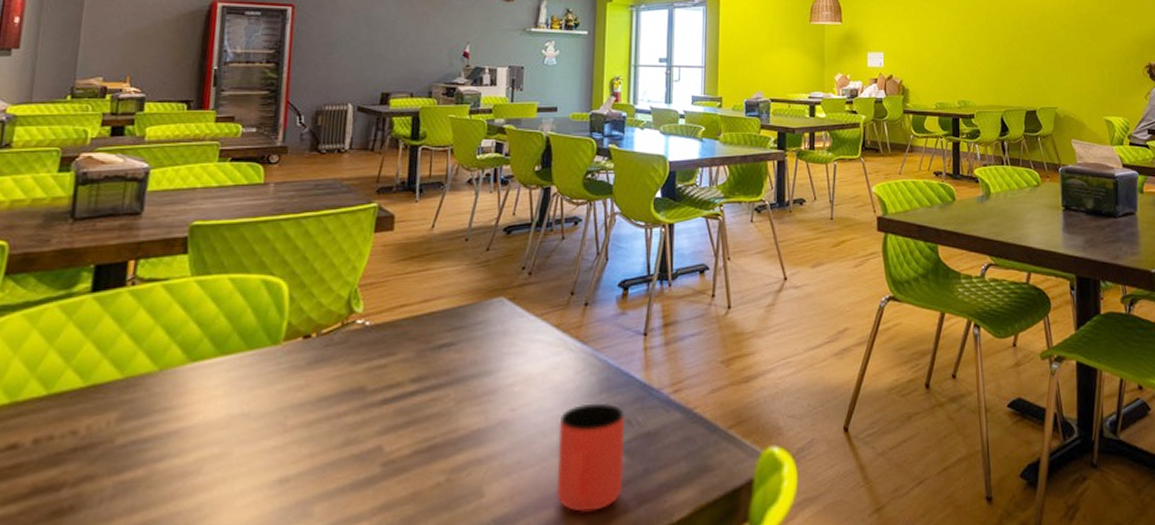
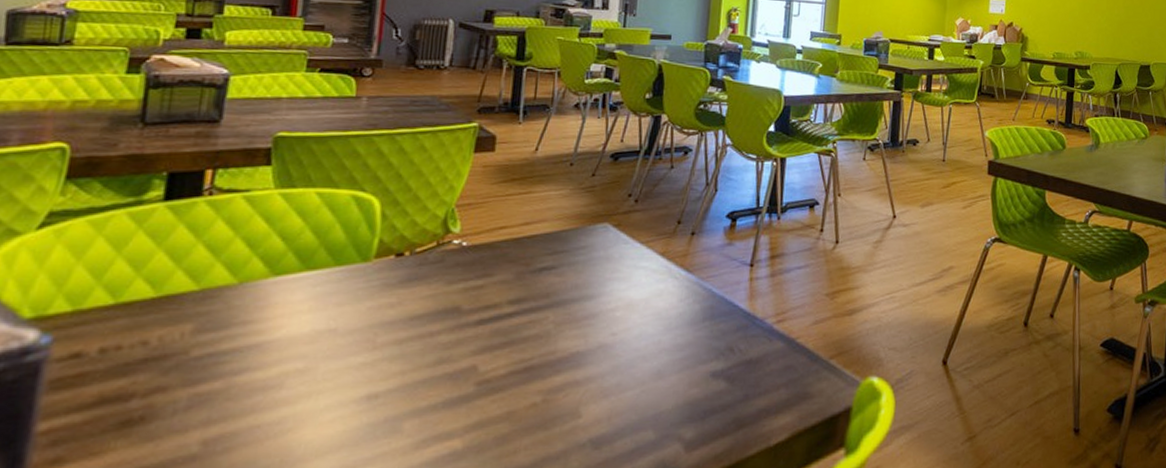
cup: present [556,402,626,512] -> none [654,330,728,434]

